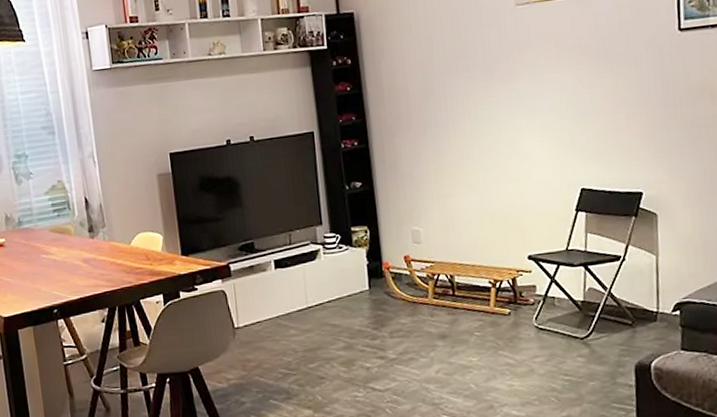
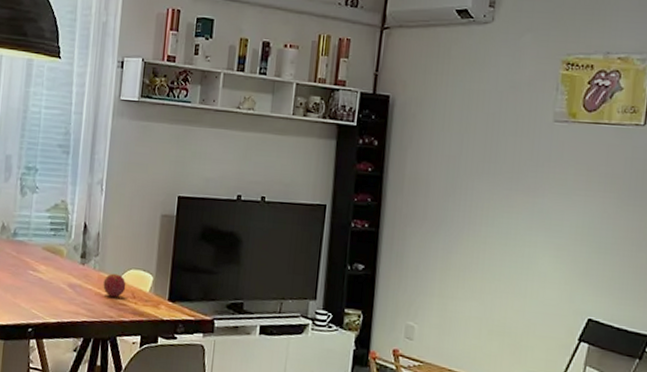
fruit: none [115,240,139,264] -> present [103,273,126,298]

